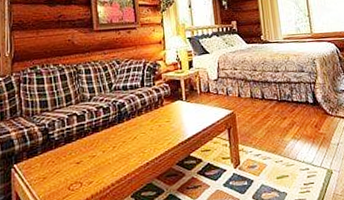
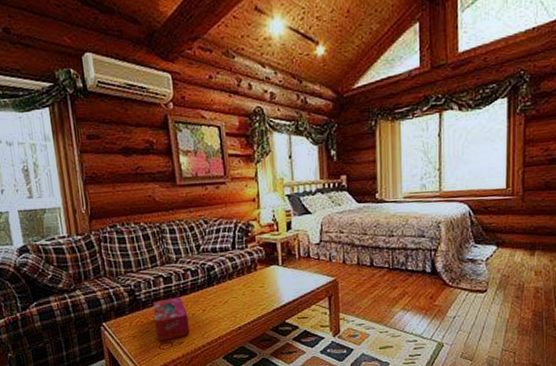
tissue box: none [65,134,100,183] -> present [152,297,190,342]

